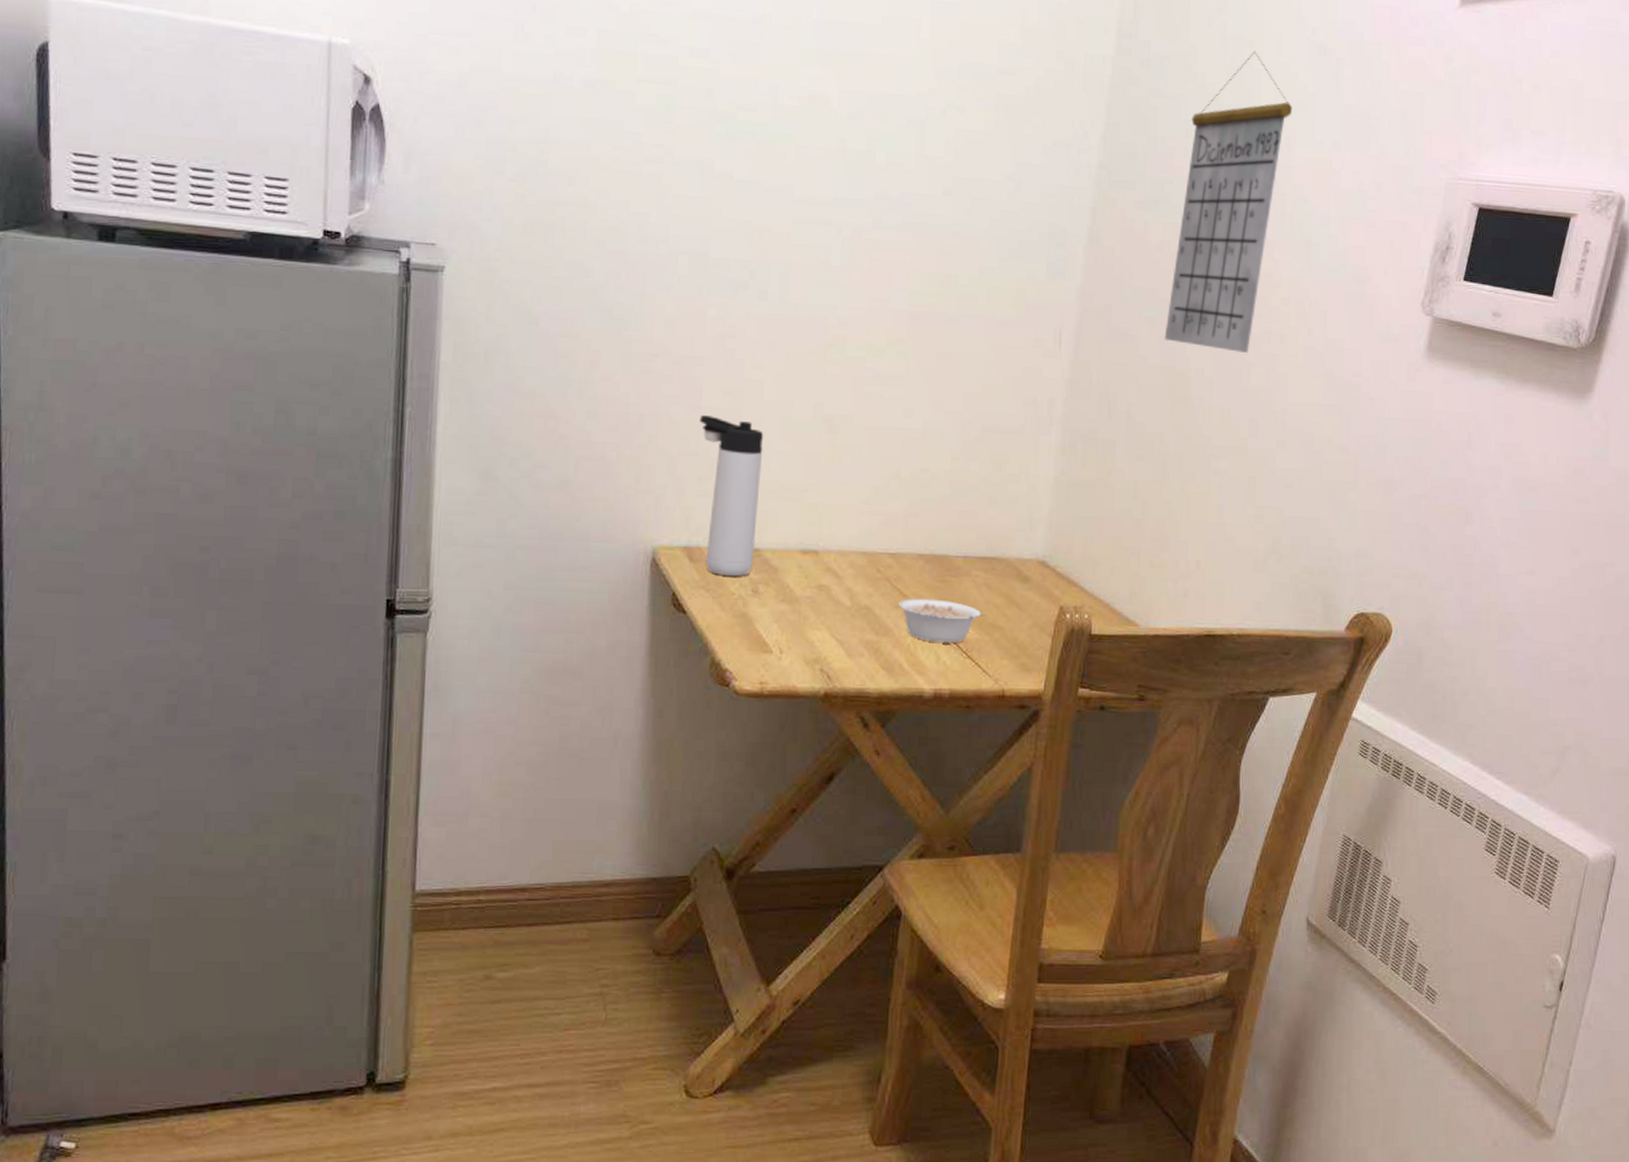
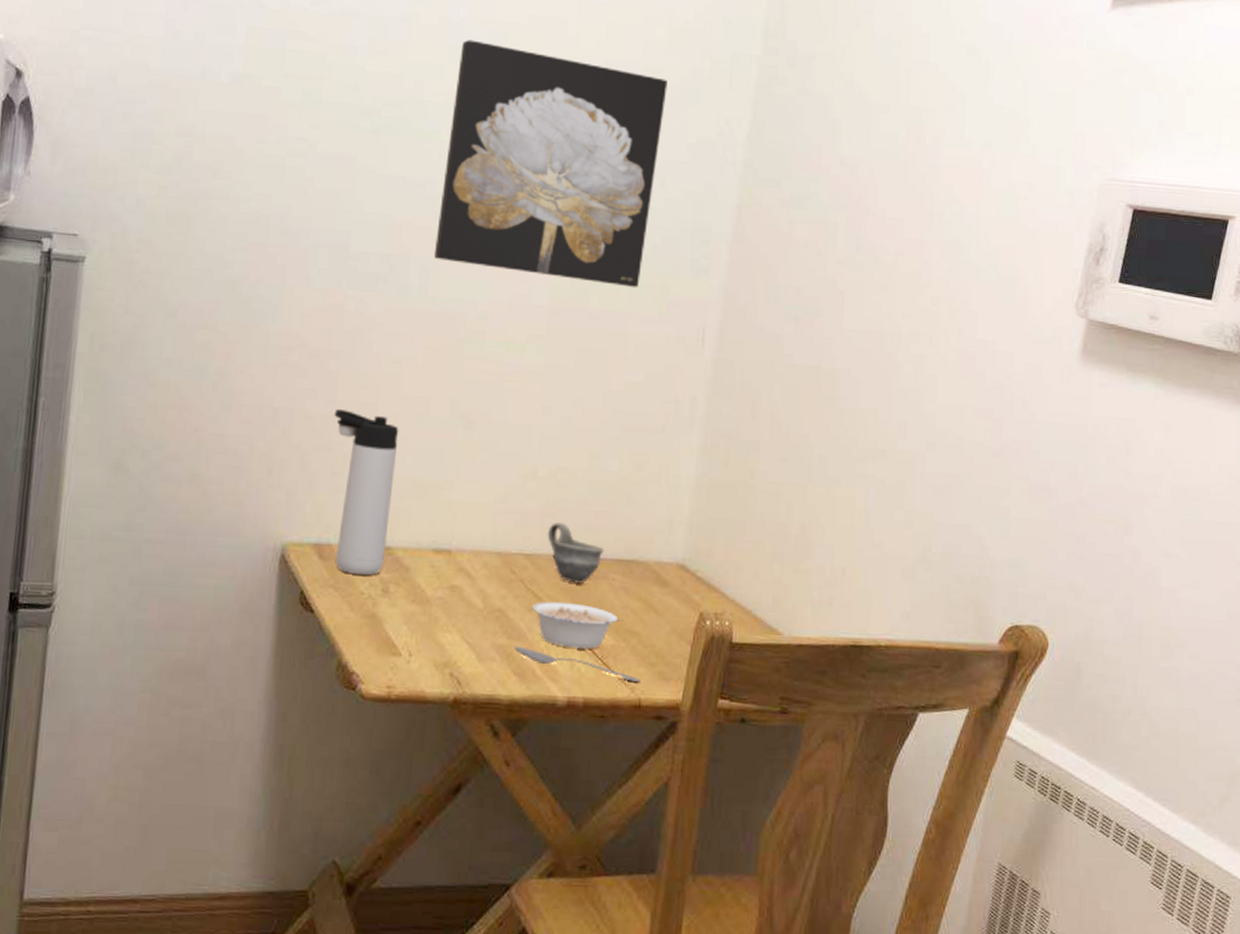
wall art: none [793,41,1022,291] -> present [433,39,667,288]
spoon: none [881,642,1005,674] -> present [514,646,642,683]
cup: none [911,521,968,582] -> present [547,522,605,585]
calendar: present [1164,51,1293,353] -> none [810,51,942,353]

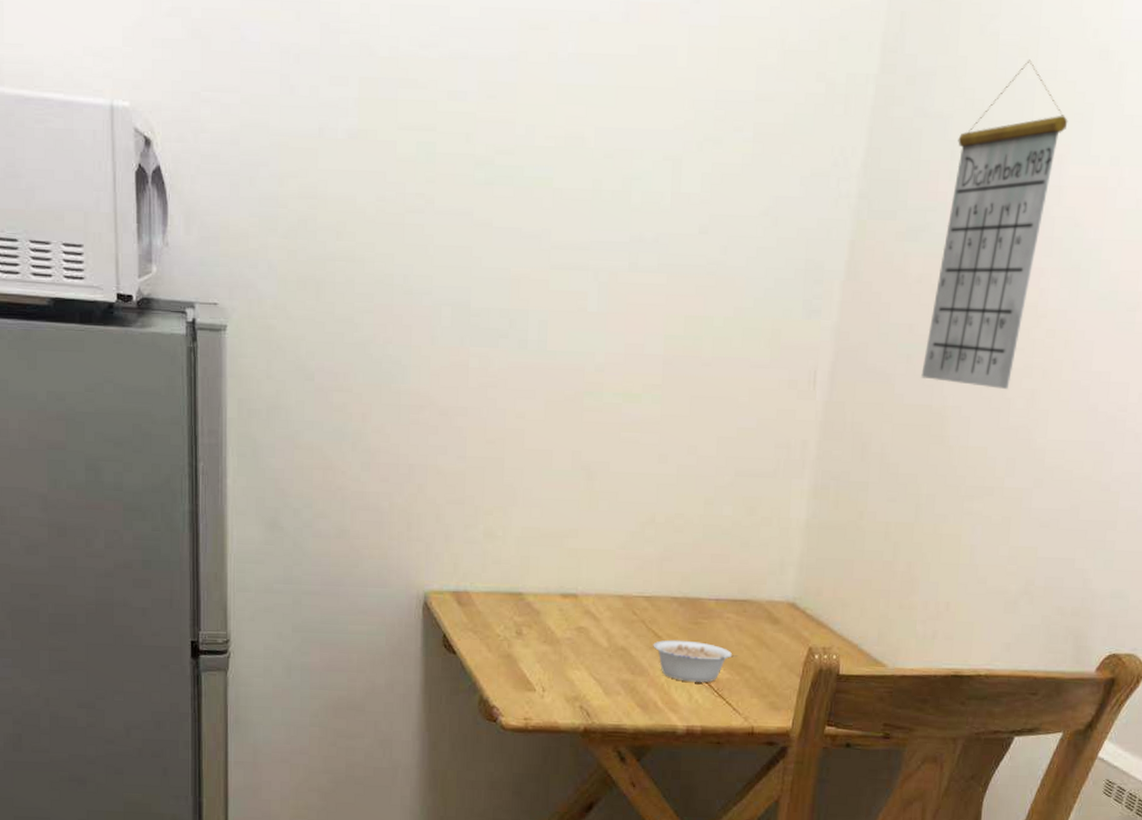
thermos bottle: present [334,408,399,576] -> none [465,464,525,620]
wall art: present [433,39,667,288] -> none [551,76,781,333]
spoon: present [514,646,642,683] -> none [637,681,755,713]
cup: present [547,522,605,585] -> none [665,565,720,624]
calendar: none [810,51,942,353] -> present [921,59,1068,389]

